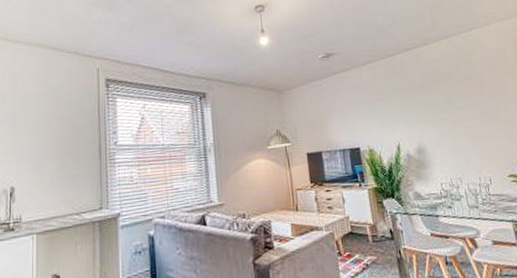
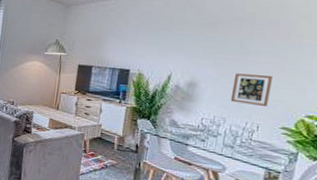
picture frame: none [453,127,490,160] -> present [230,73,273,106]

